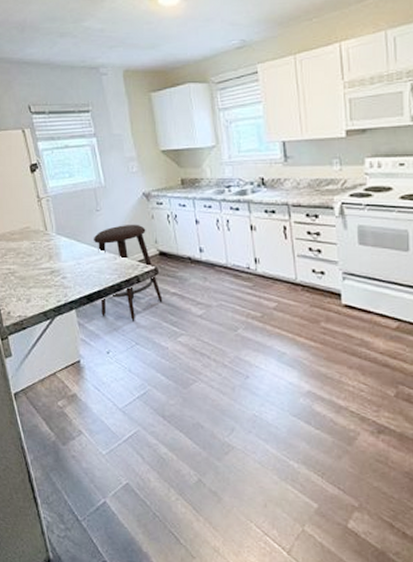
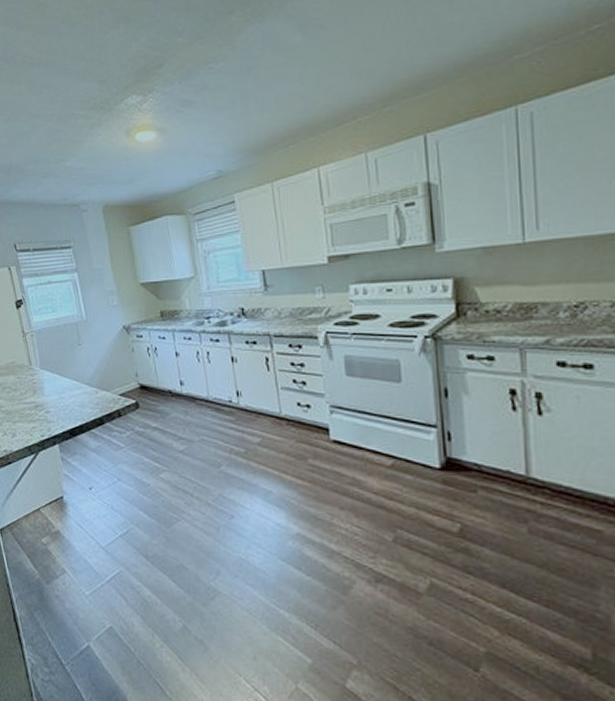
stool: present [93,224,163,321] -> none [75,357,144,457]

